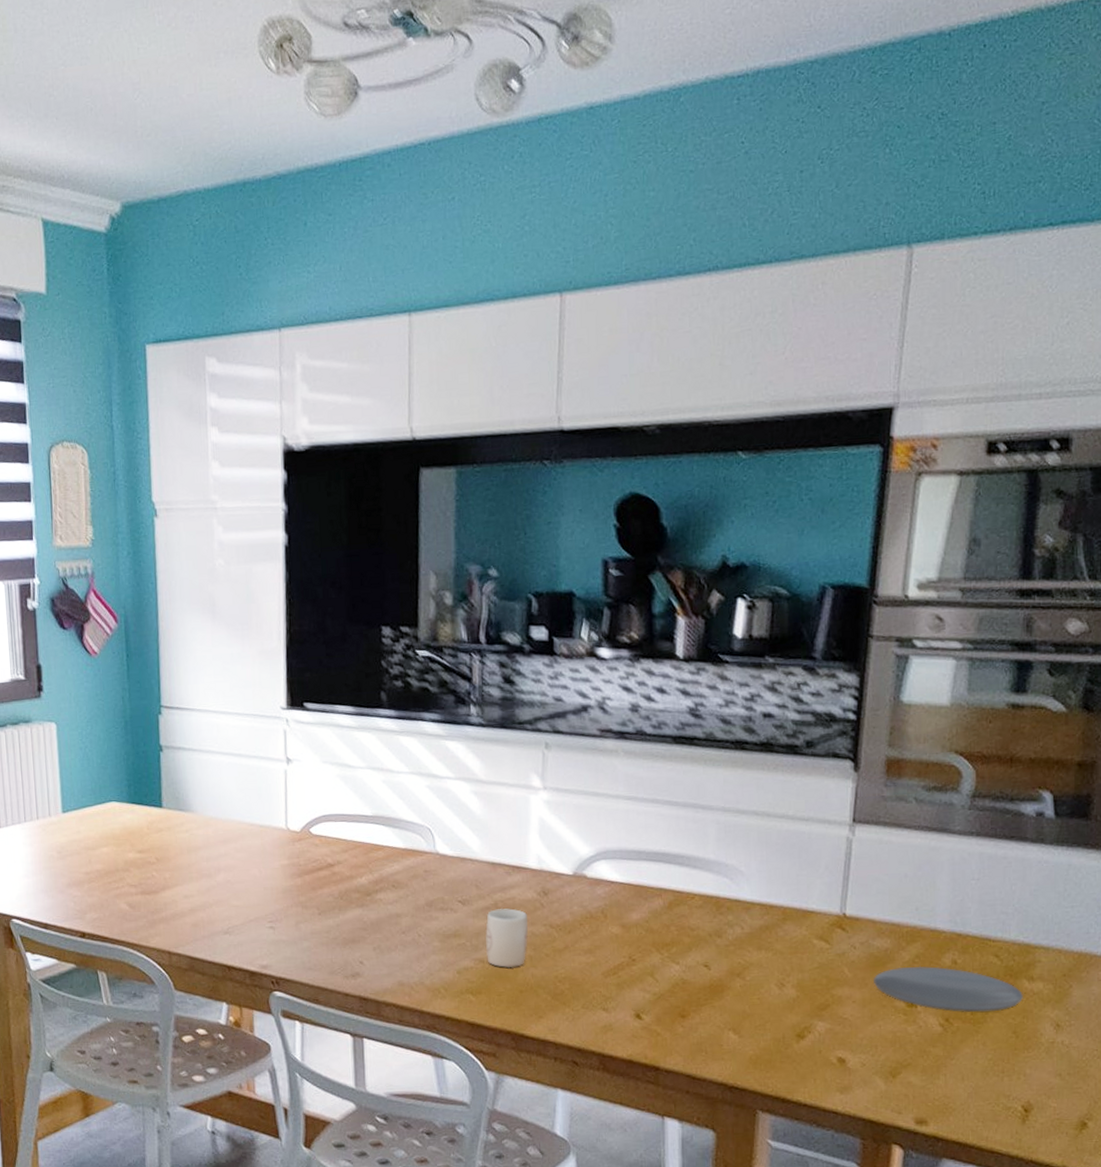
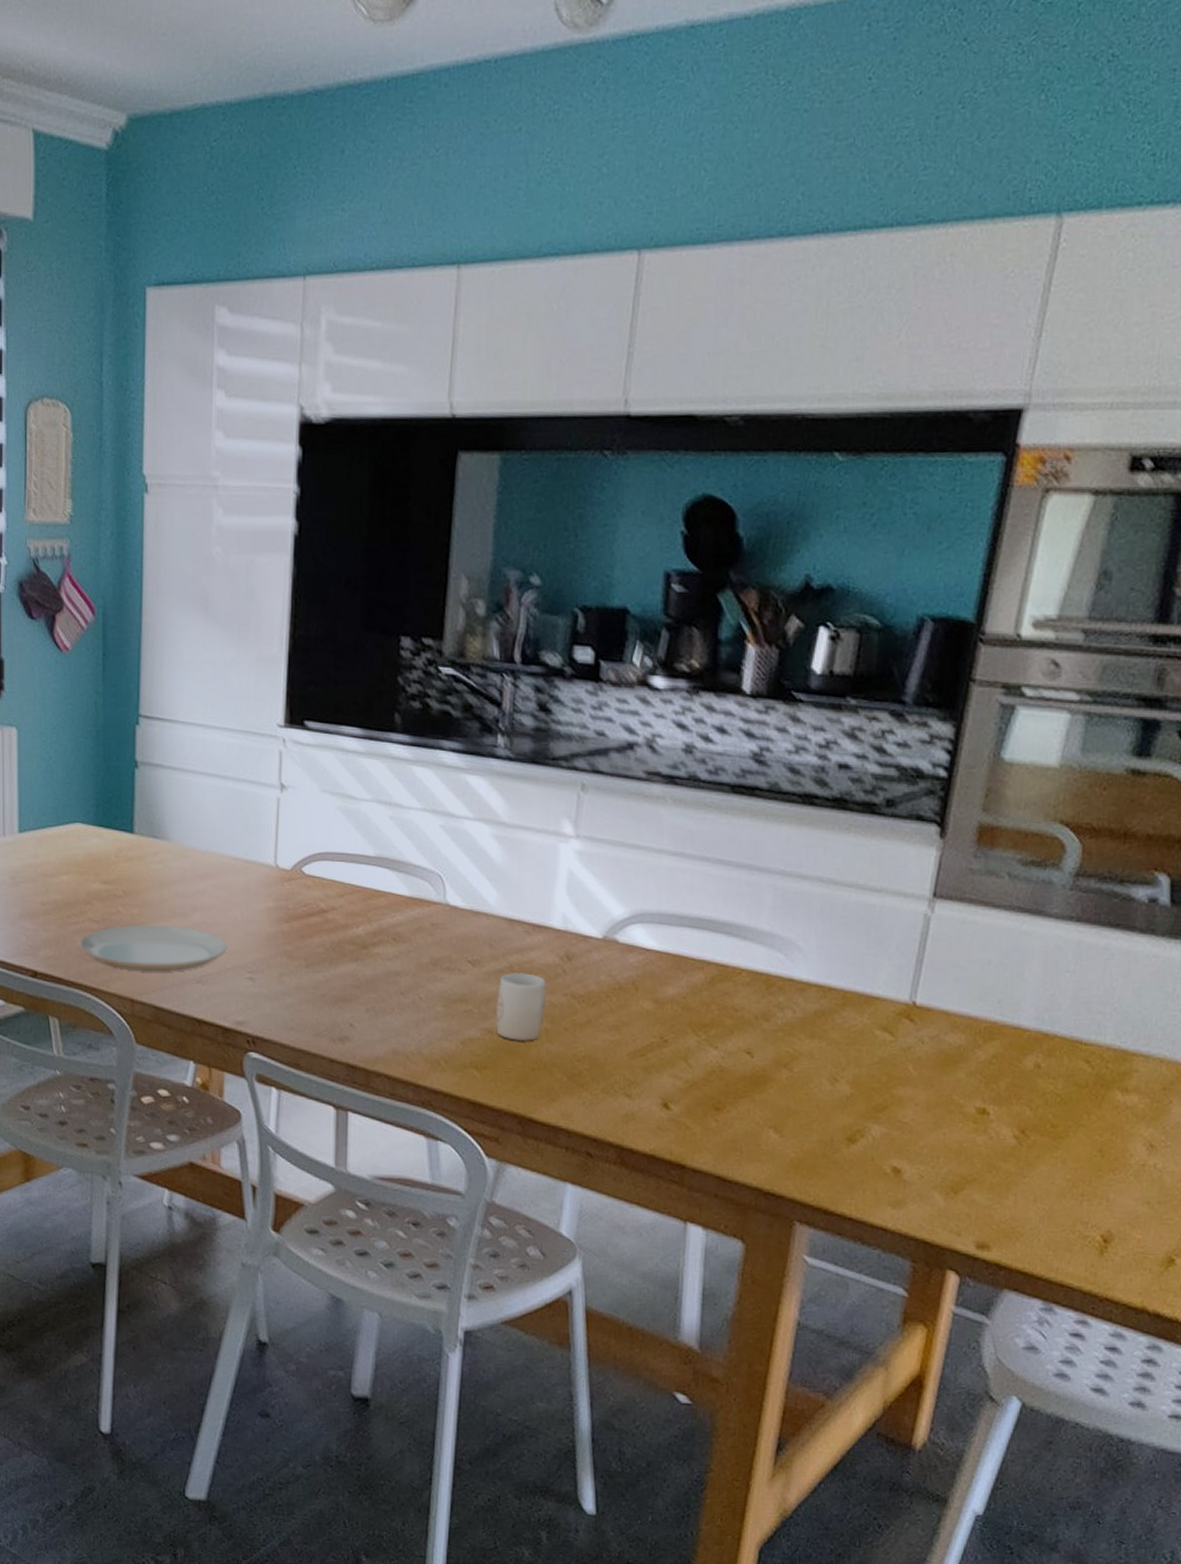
plate: none [121,885,249,927] -> present [80,924,227,972]
plate: present [874,966,1023,1013] -> none [942,1067,1114,1126]

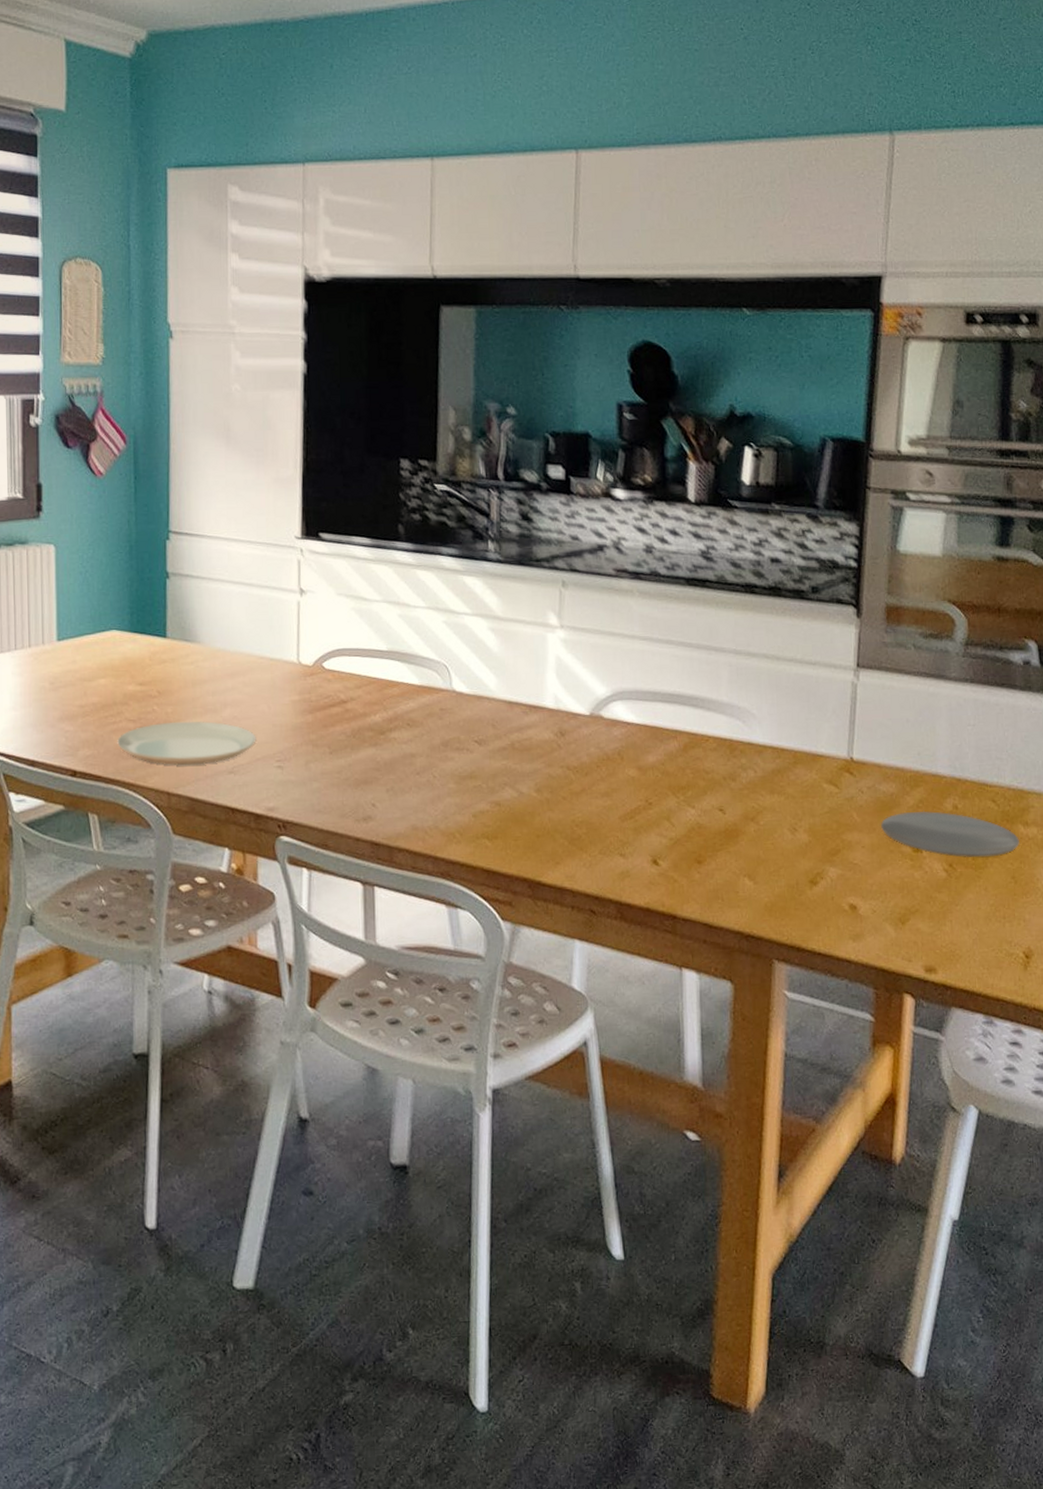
mug: present [496,973,547,1042] -> none [502,749,546,812]
plate: none [942,1067,1114,1126] -> present [881,810,1020,858]

